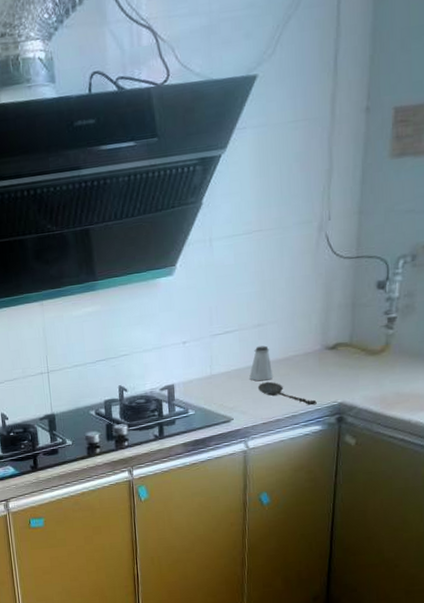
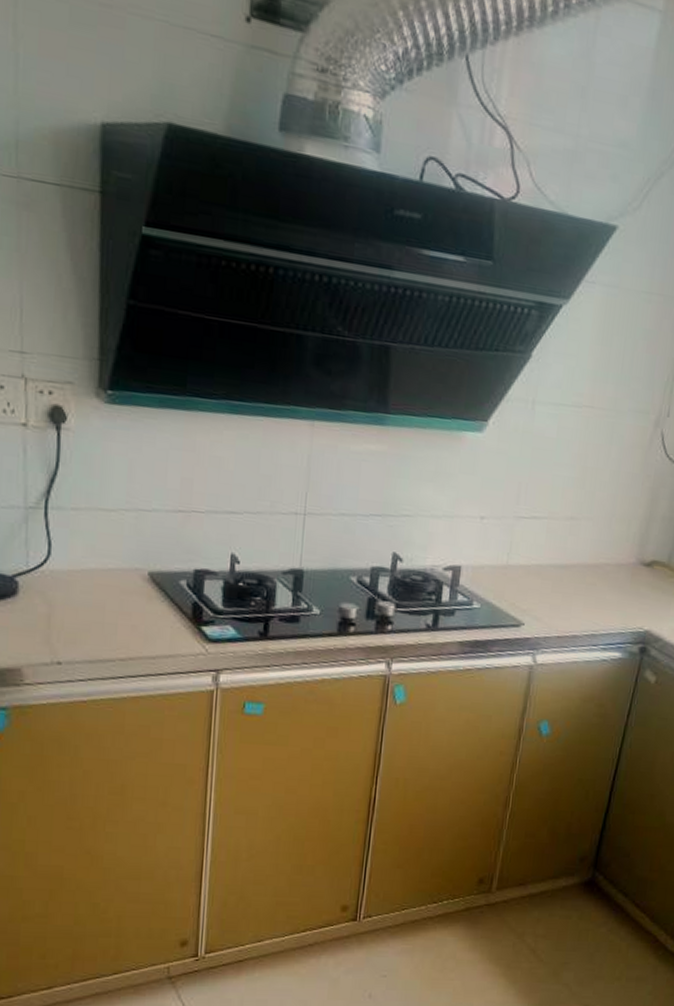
saltshaker: present [249,345,273,381] -> none [551,543,580,586]
spoon: present [257,381,317,406] -> none [558,587,621,628]

